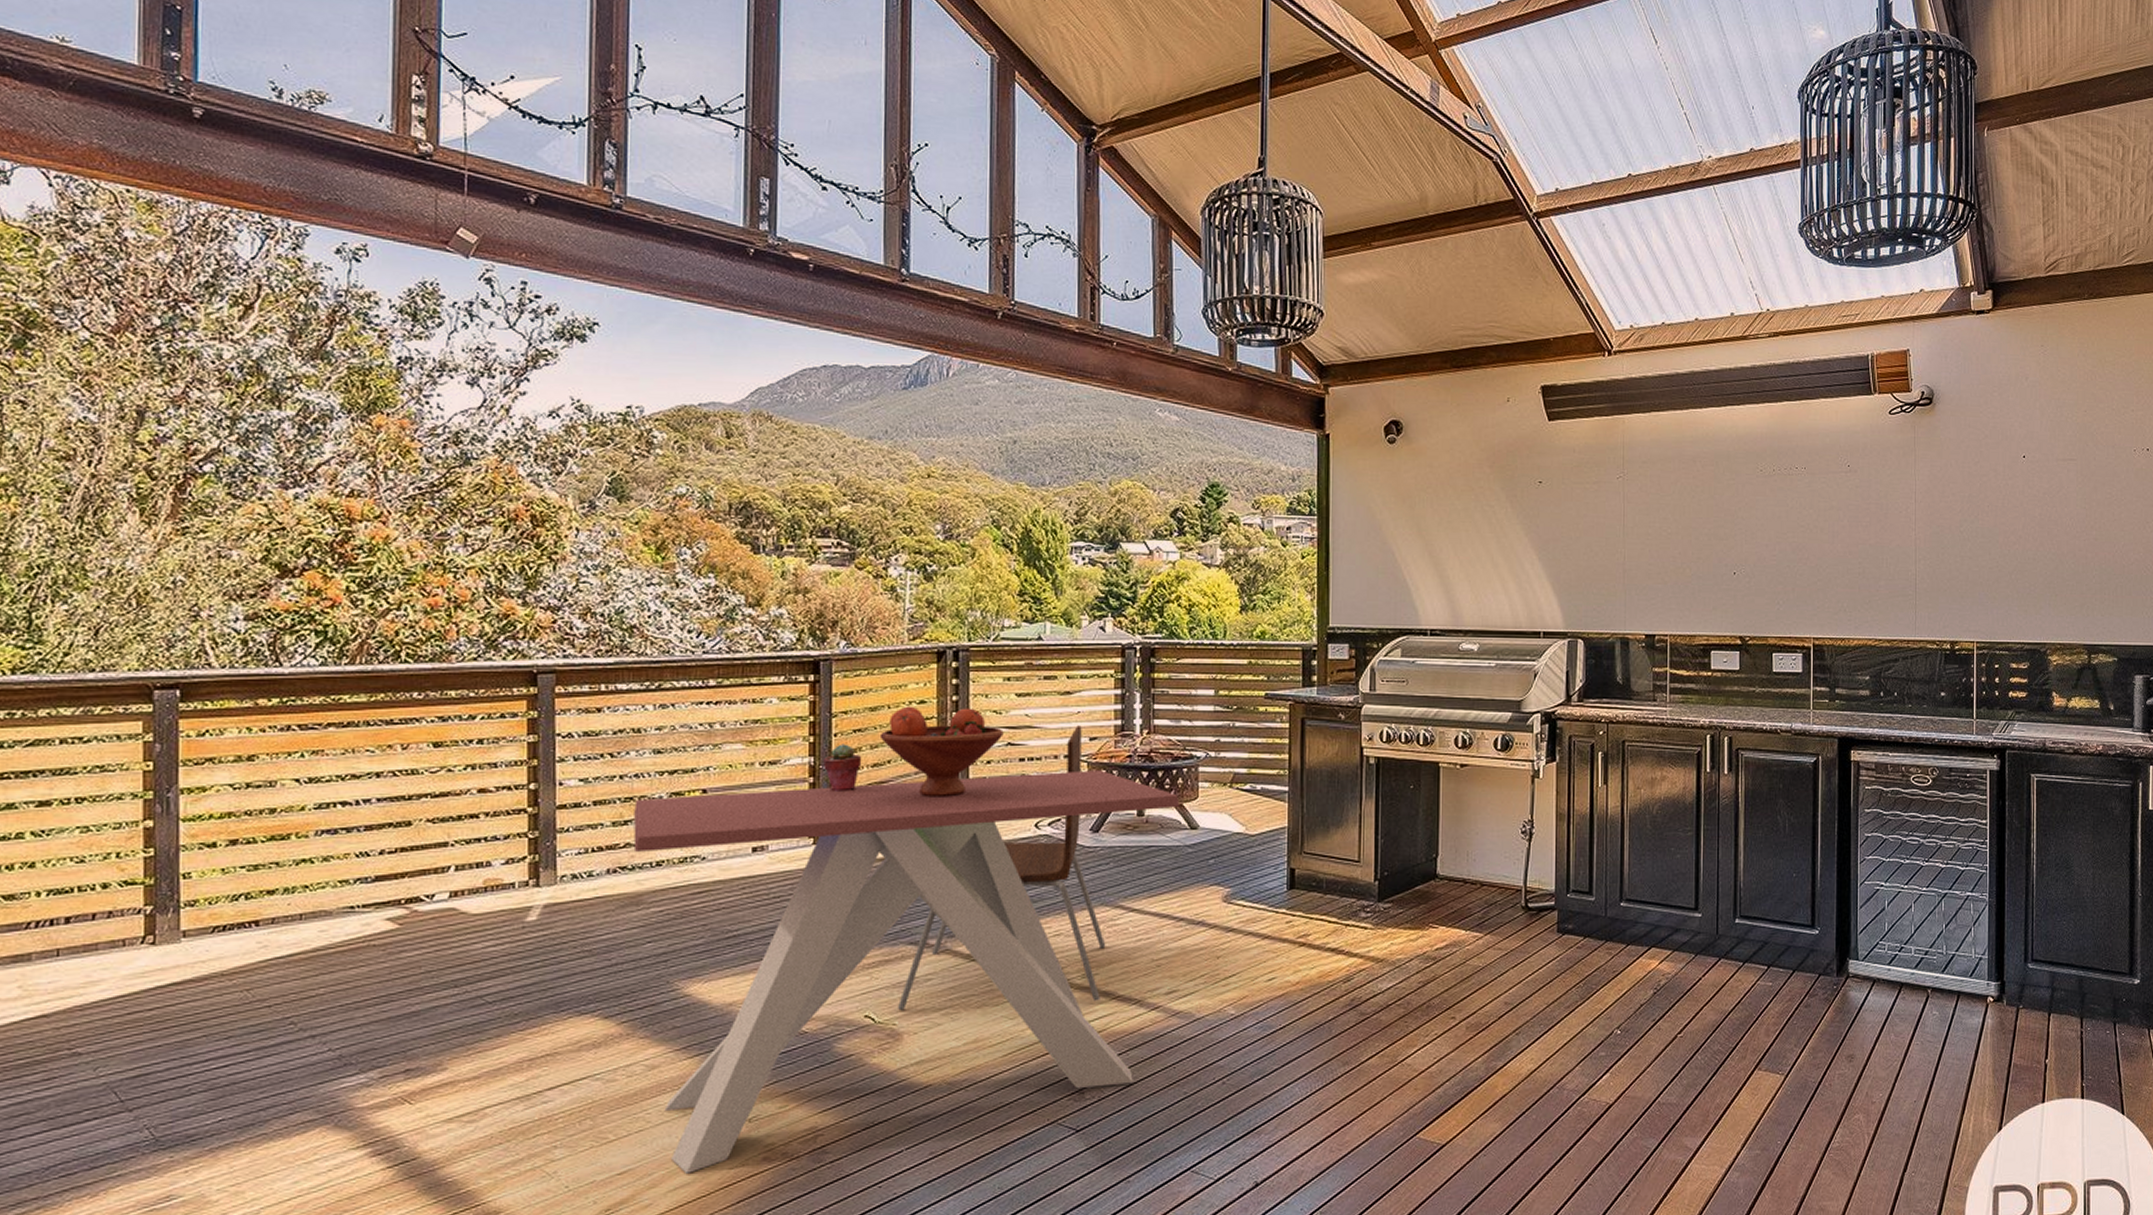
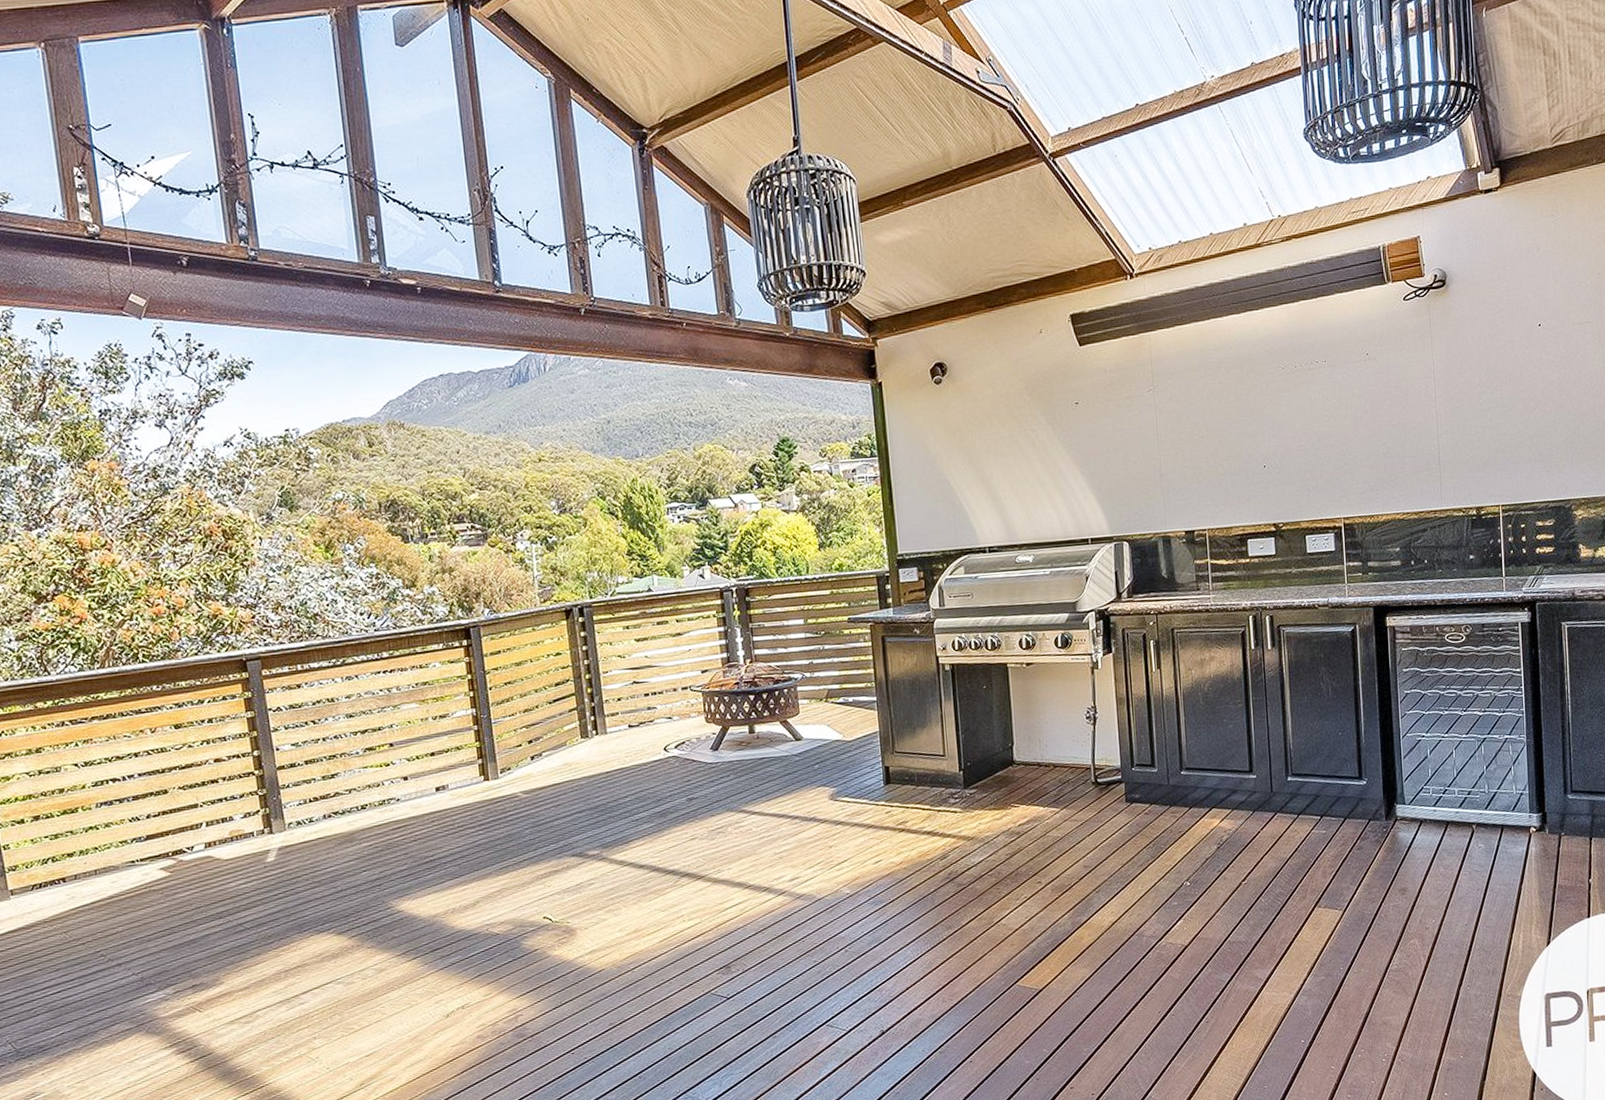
dining table: present [633,770,1180,1174] -> none [337,697,785,1052]
potted succulent: present [823,744,862,792] -> none [483,695,515,736]
fruit bowl: present [879,706,1004,798] -> none [526,655,629,734]
chair: present [897,725,1106,1011] -> none [568,661,735,911]

